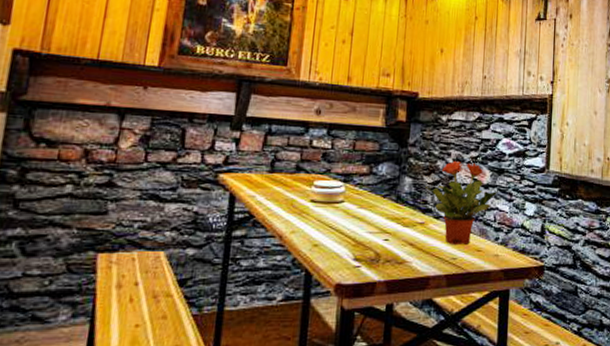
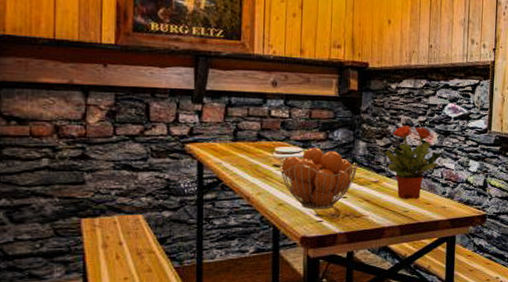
fruit basket: none [317,182,403,253] -> present [279,147,359,210]

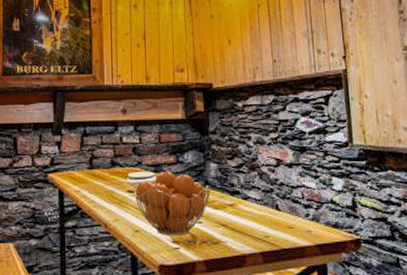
potted plant: present [377,125,446,200] -> none [229,143,304,224]

